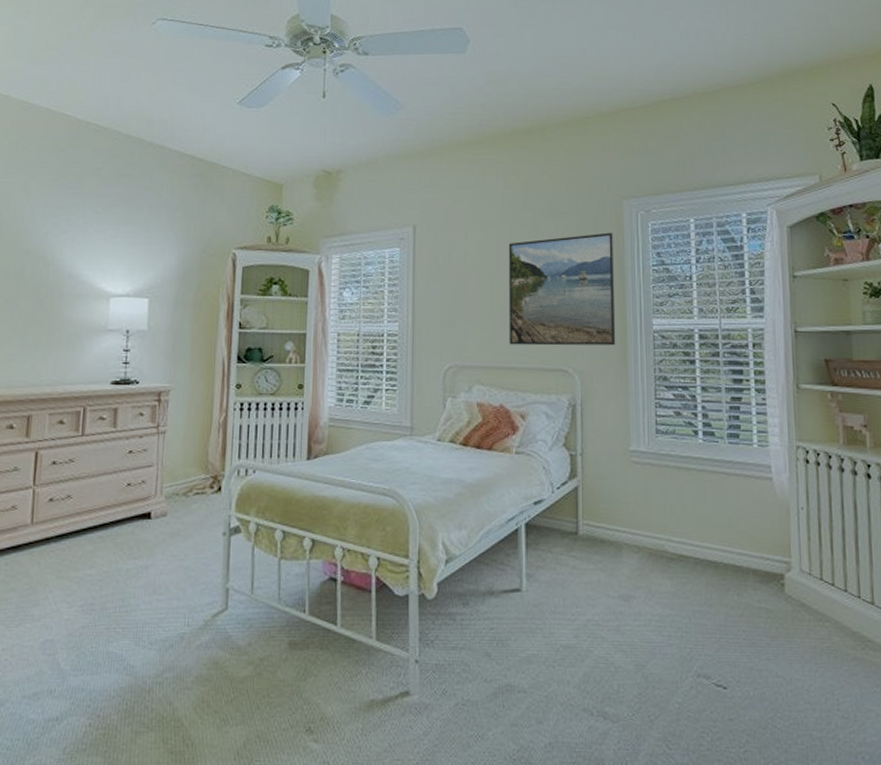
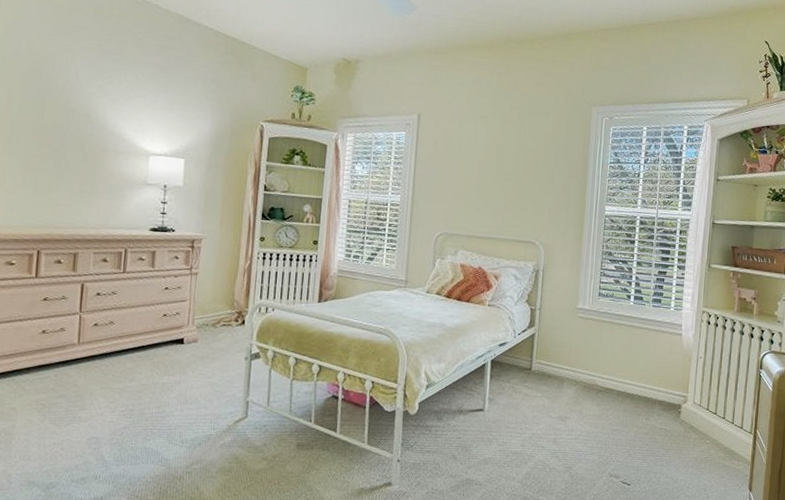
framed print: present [508,232,616,346] -> none [490,132,581,225]

